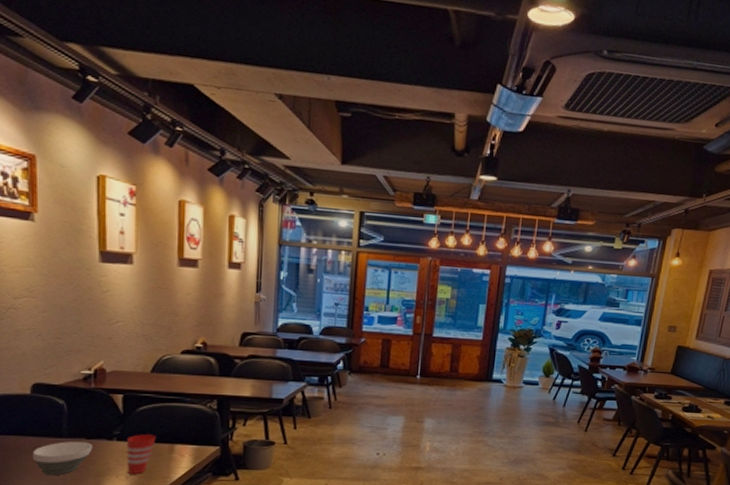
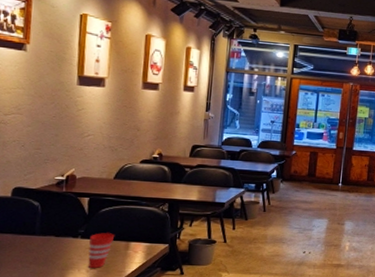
bowl: present [32,441,93,476] -> none [8,238,60,269]

